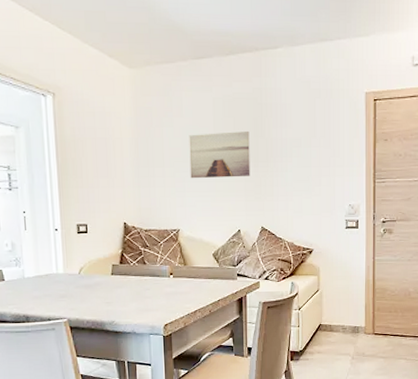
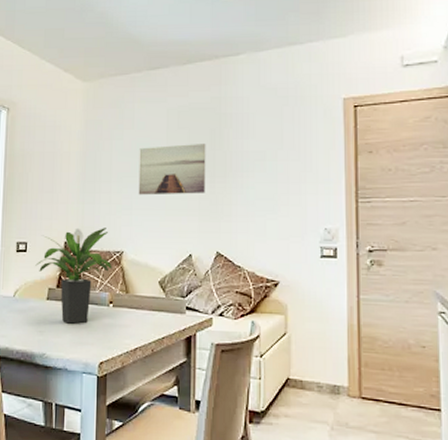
potted plant: none [97,209,170,294] -> present [35,227,112,324]

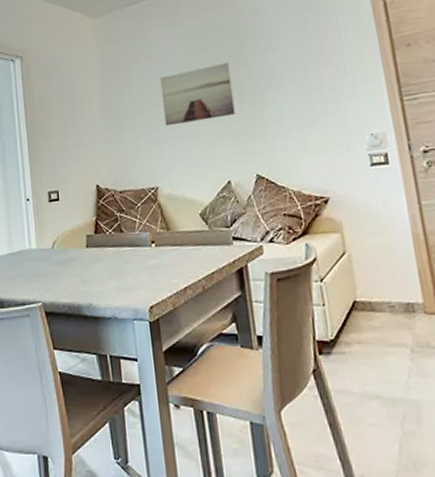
potted plant: present [35,227,112,324] -> none [70,165,149,270]

